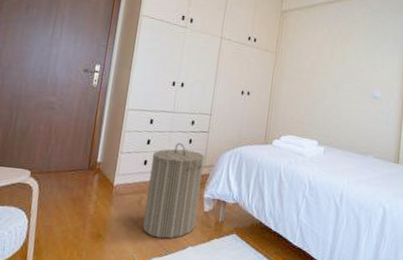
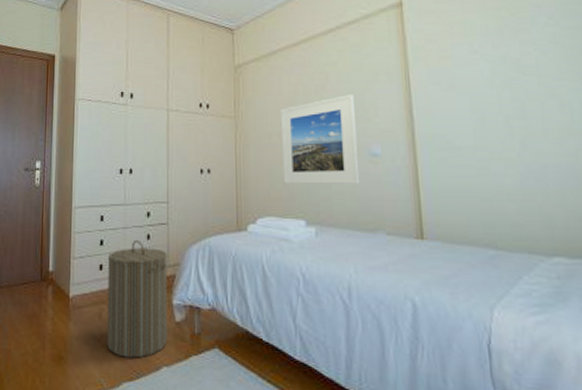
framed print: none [306,48,368,118] -> present [281,94,359,184]

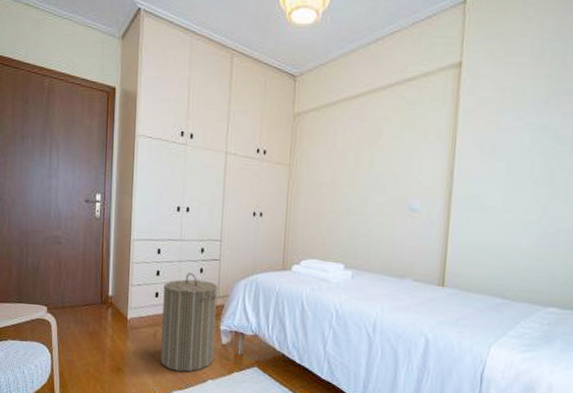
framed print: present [281,94,359,184] -> none [328,151,402,235]

